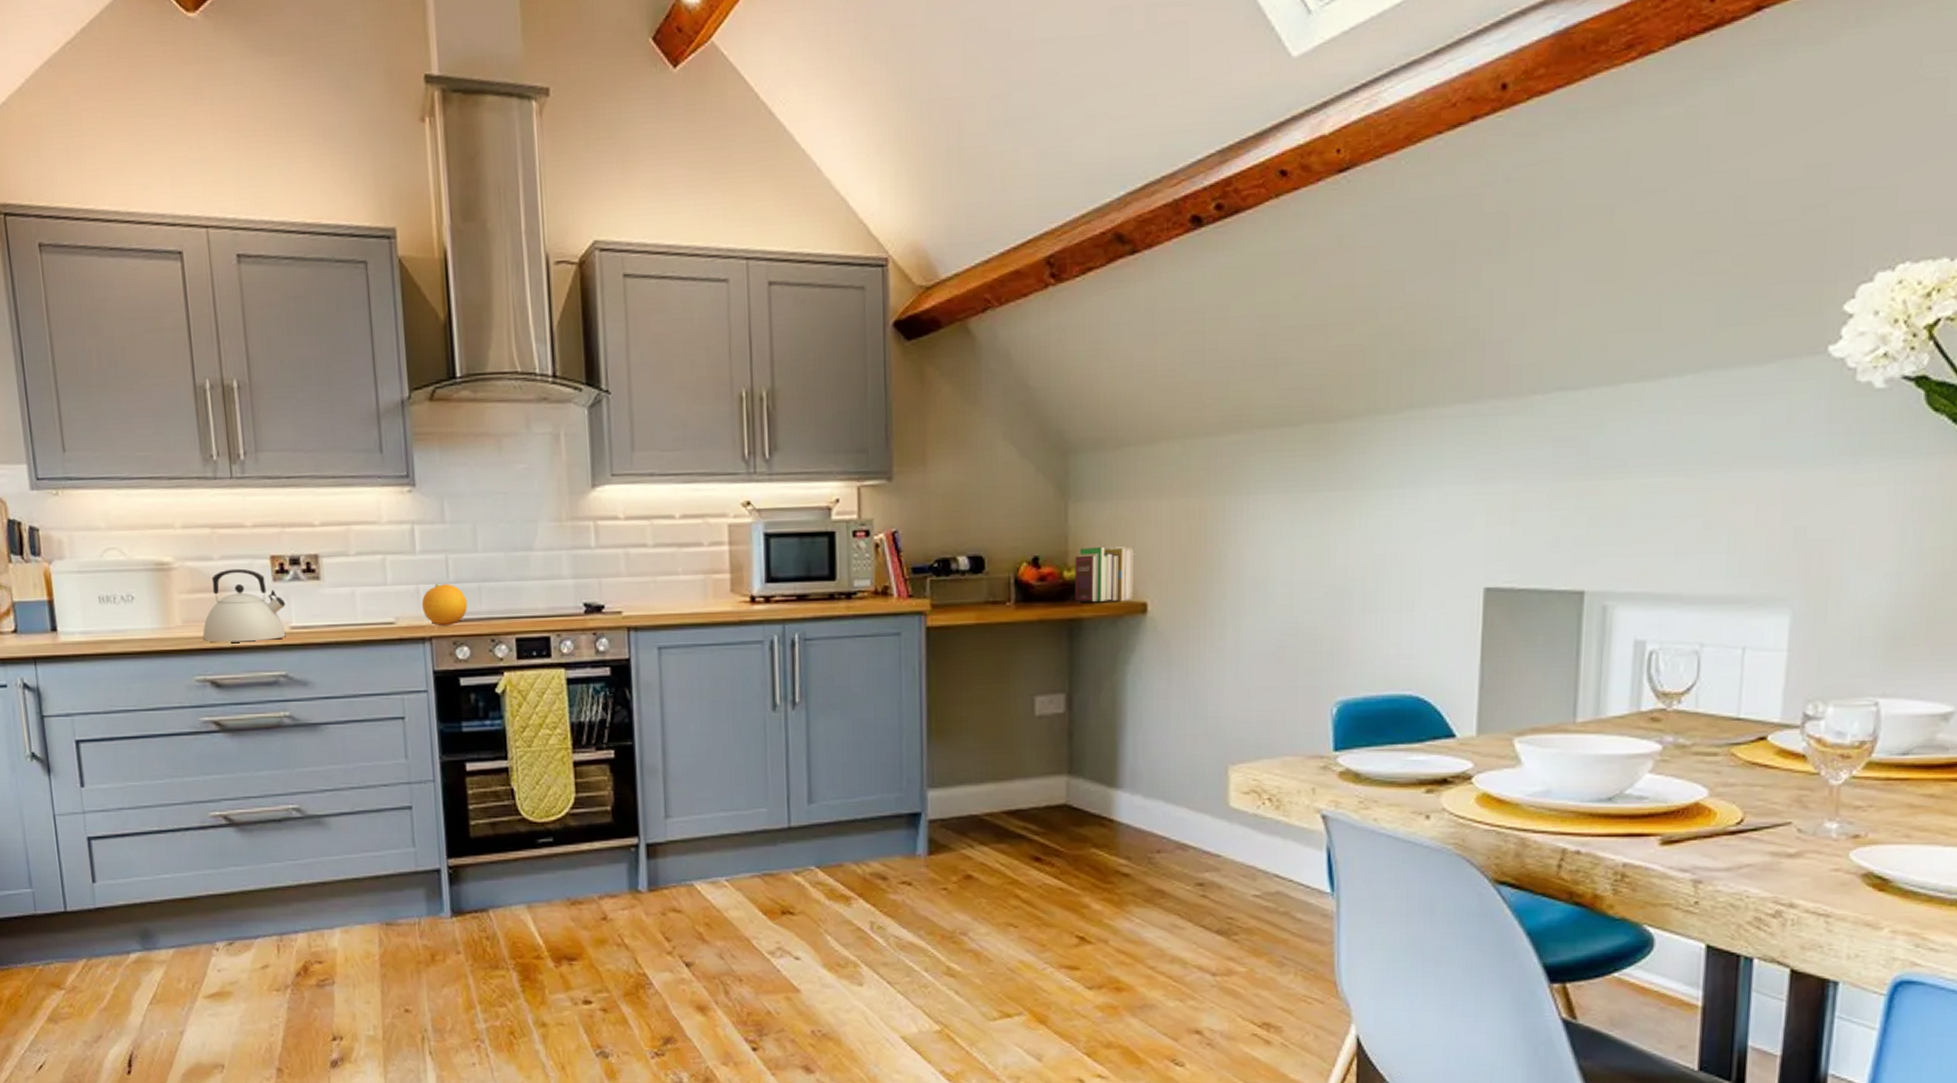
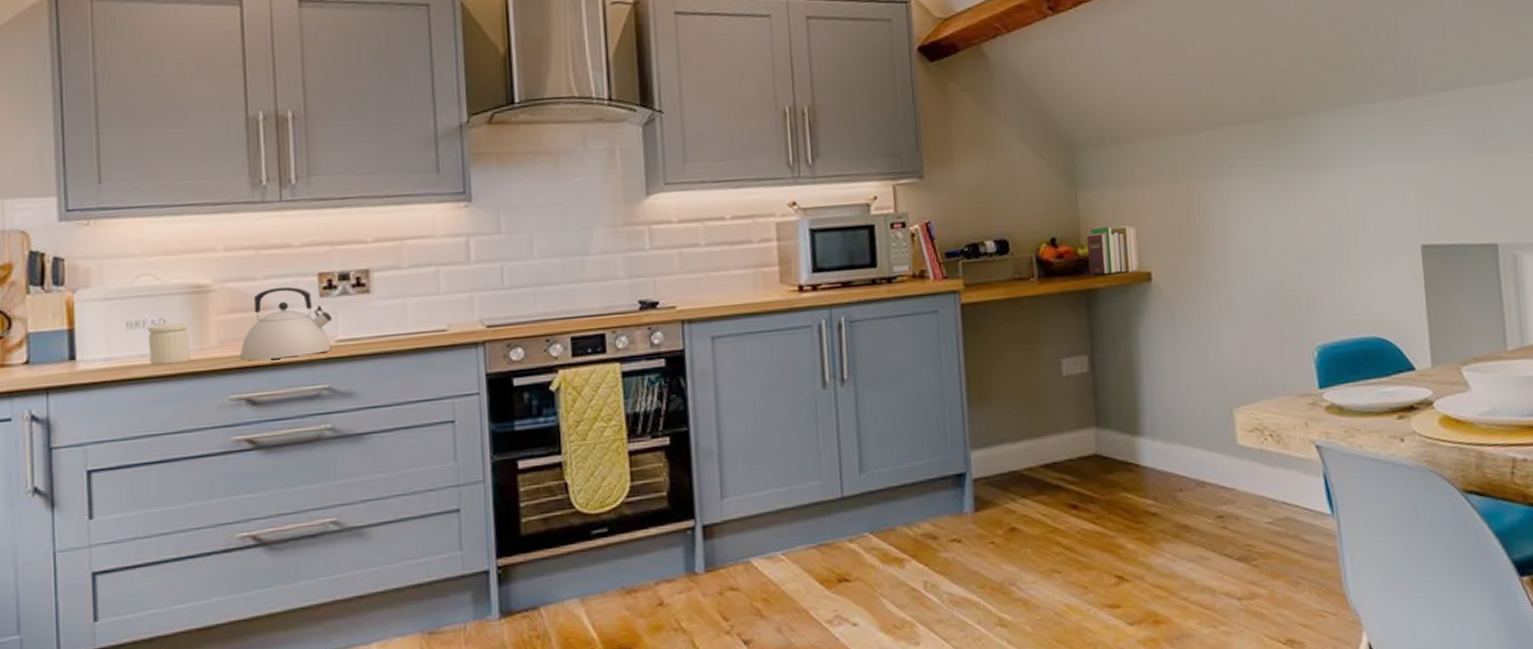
jar: none [117,600,158,642] -> present [147,323,191,366]
fruit: present [421,584,468,627] -> none [475,290,523,331]

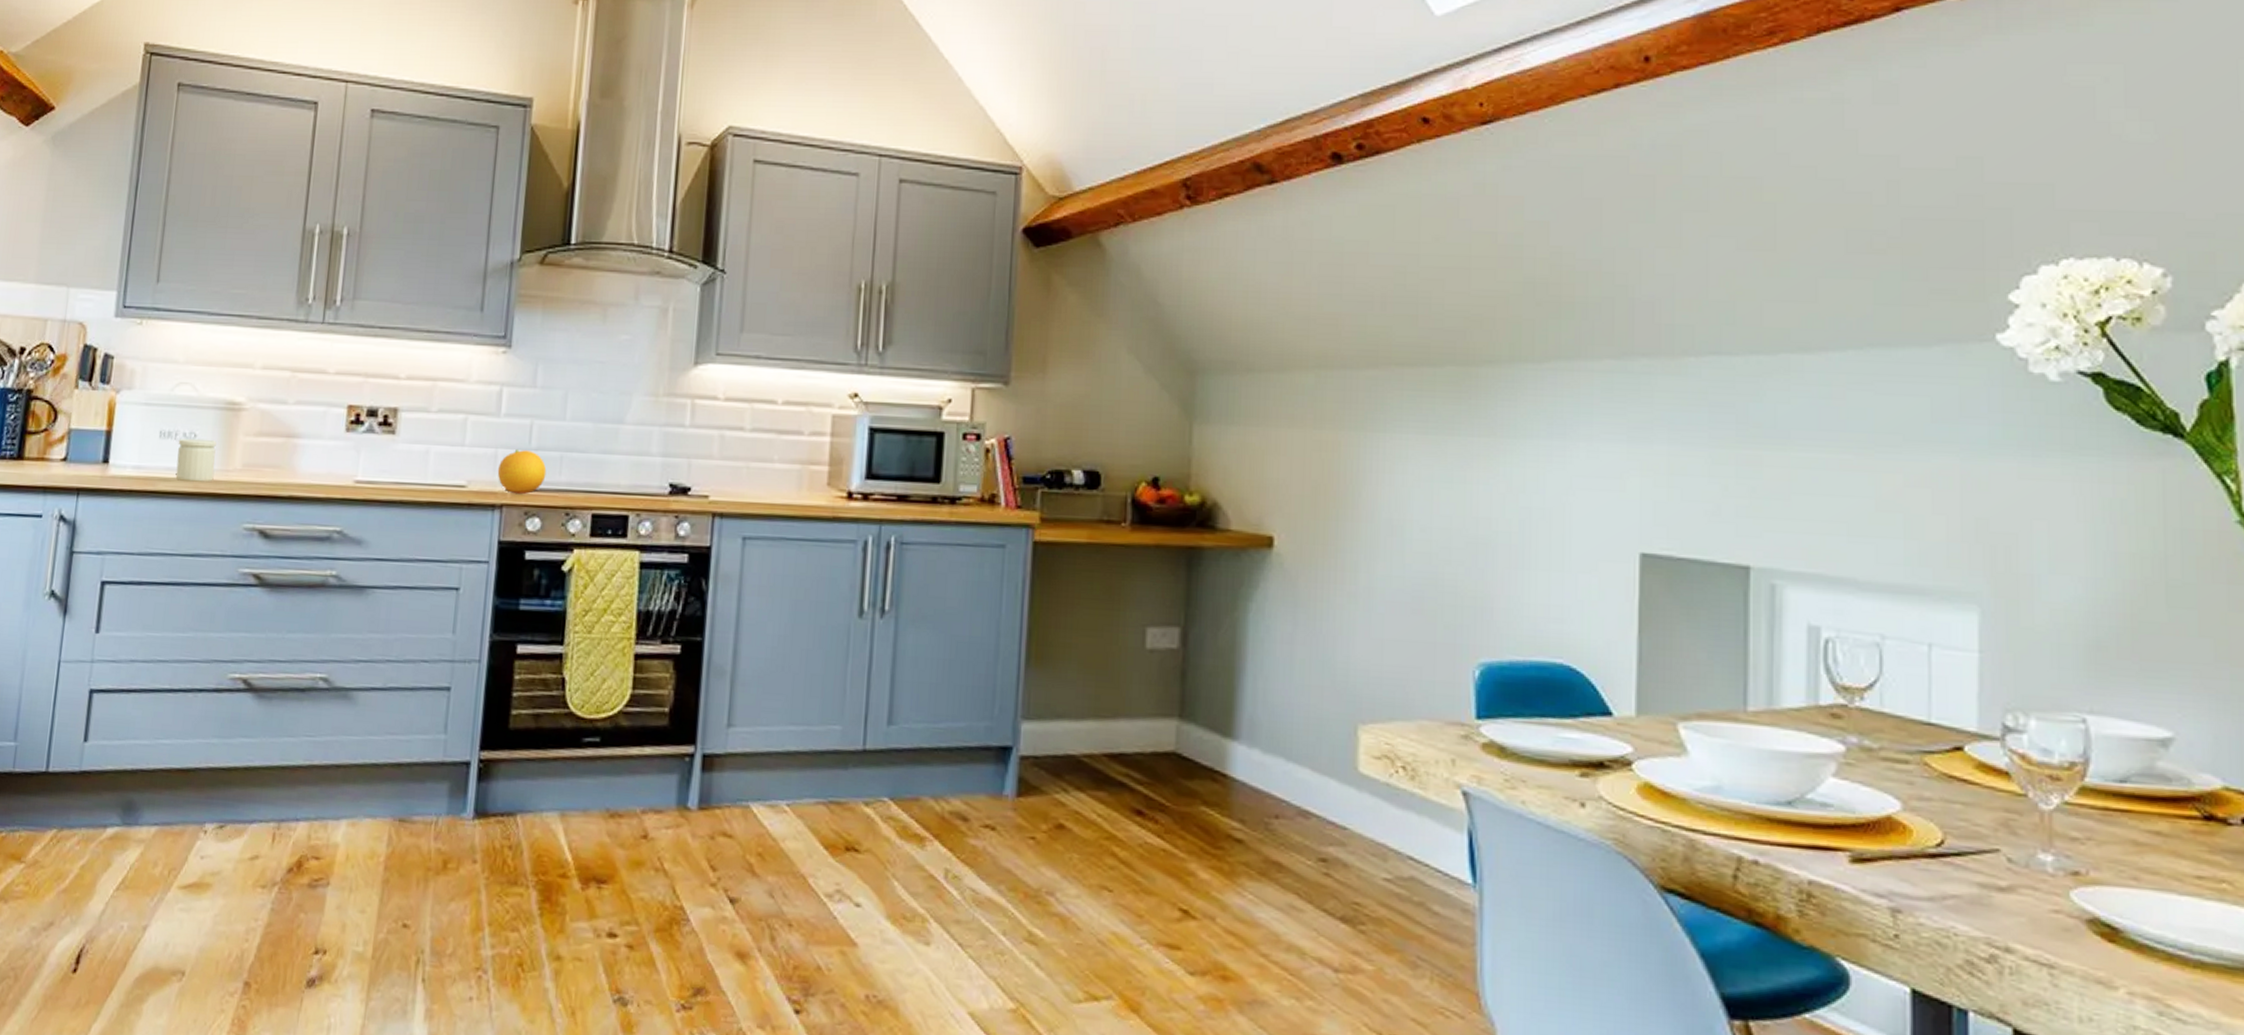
kettle: present [240,286,333,361] -> none [260,415,355,493]
fruit: none [475,290,523,331] -> present [497,450,547,495]
books: present [1086,227,1138,275] -> none [1196,472,1260,534]

